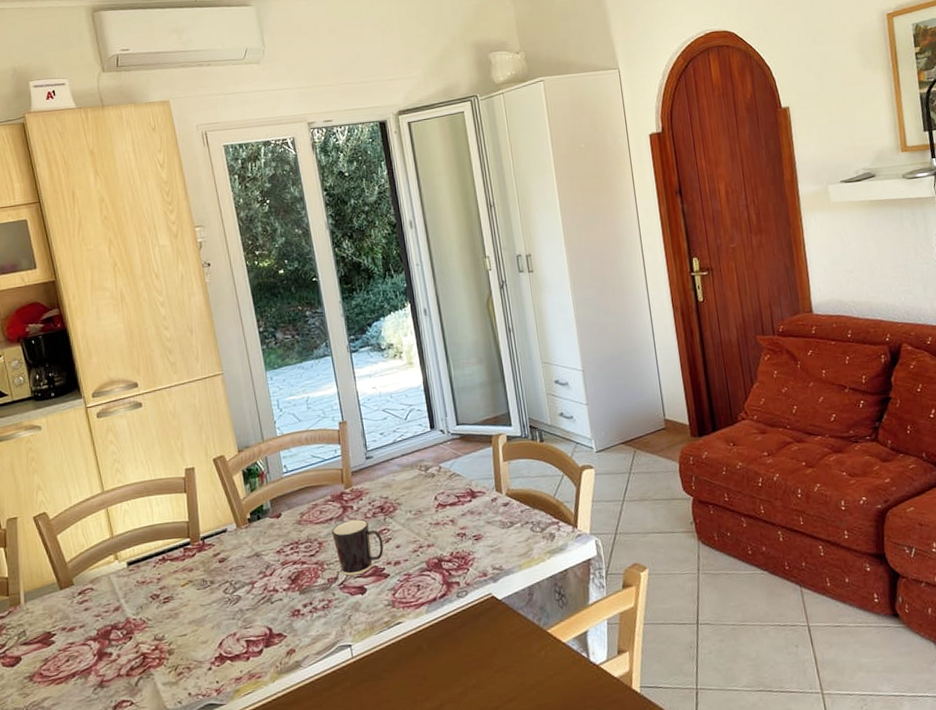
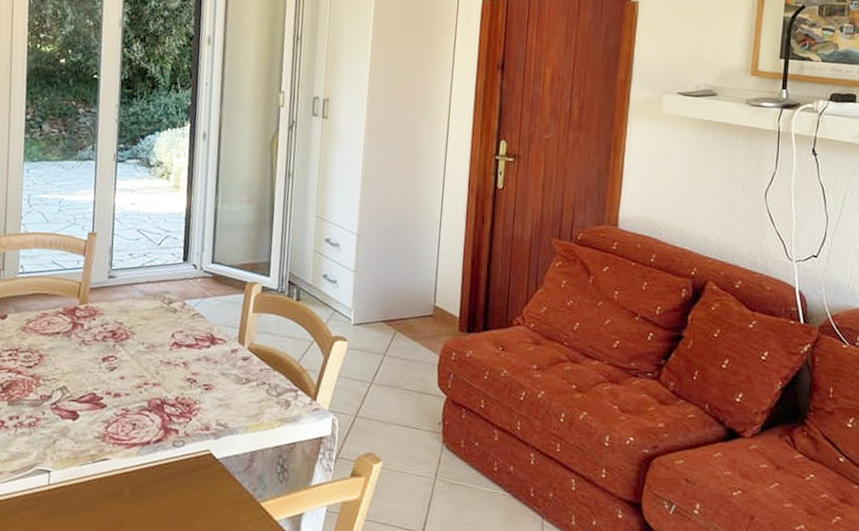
mug: present [332,519,384,576] -> none [55,338,108,399]

